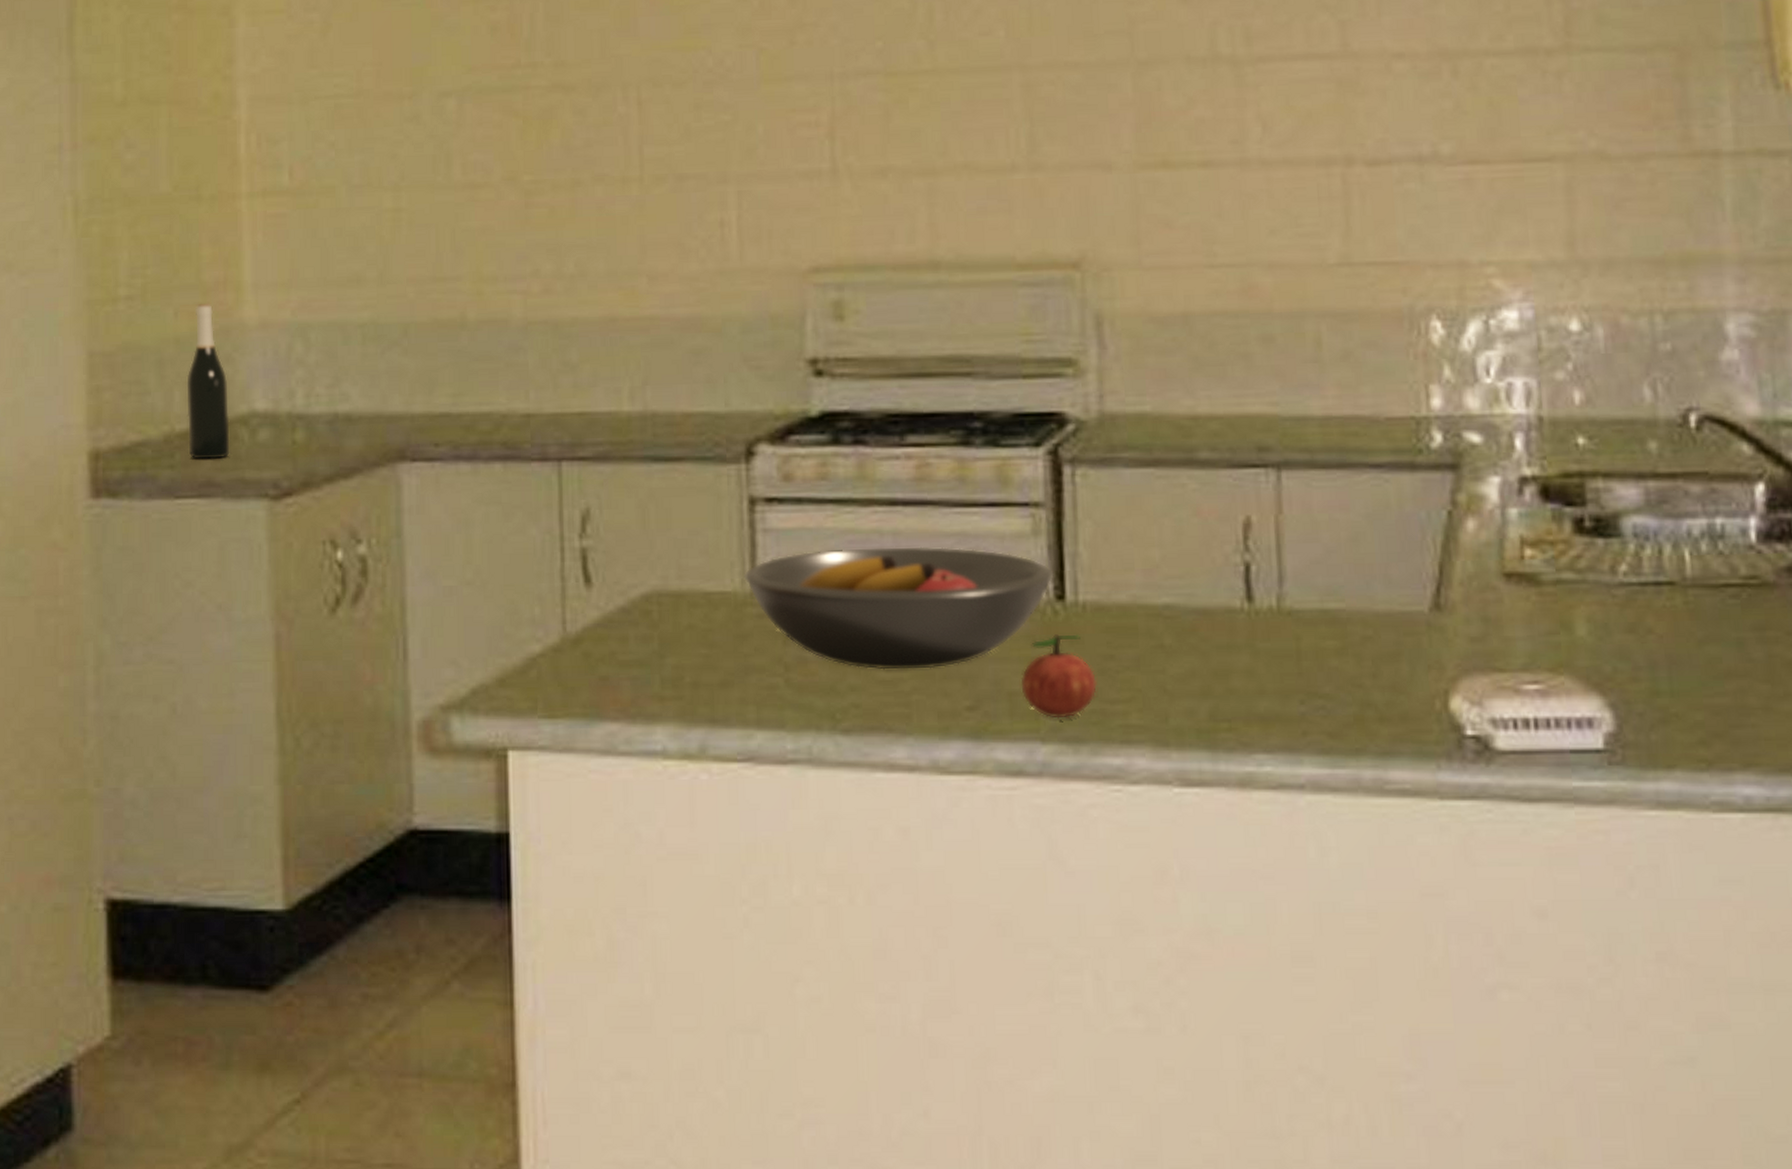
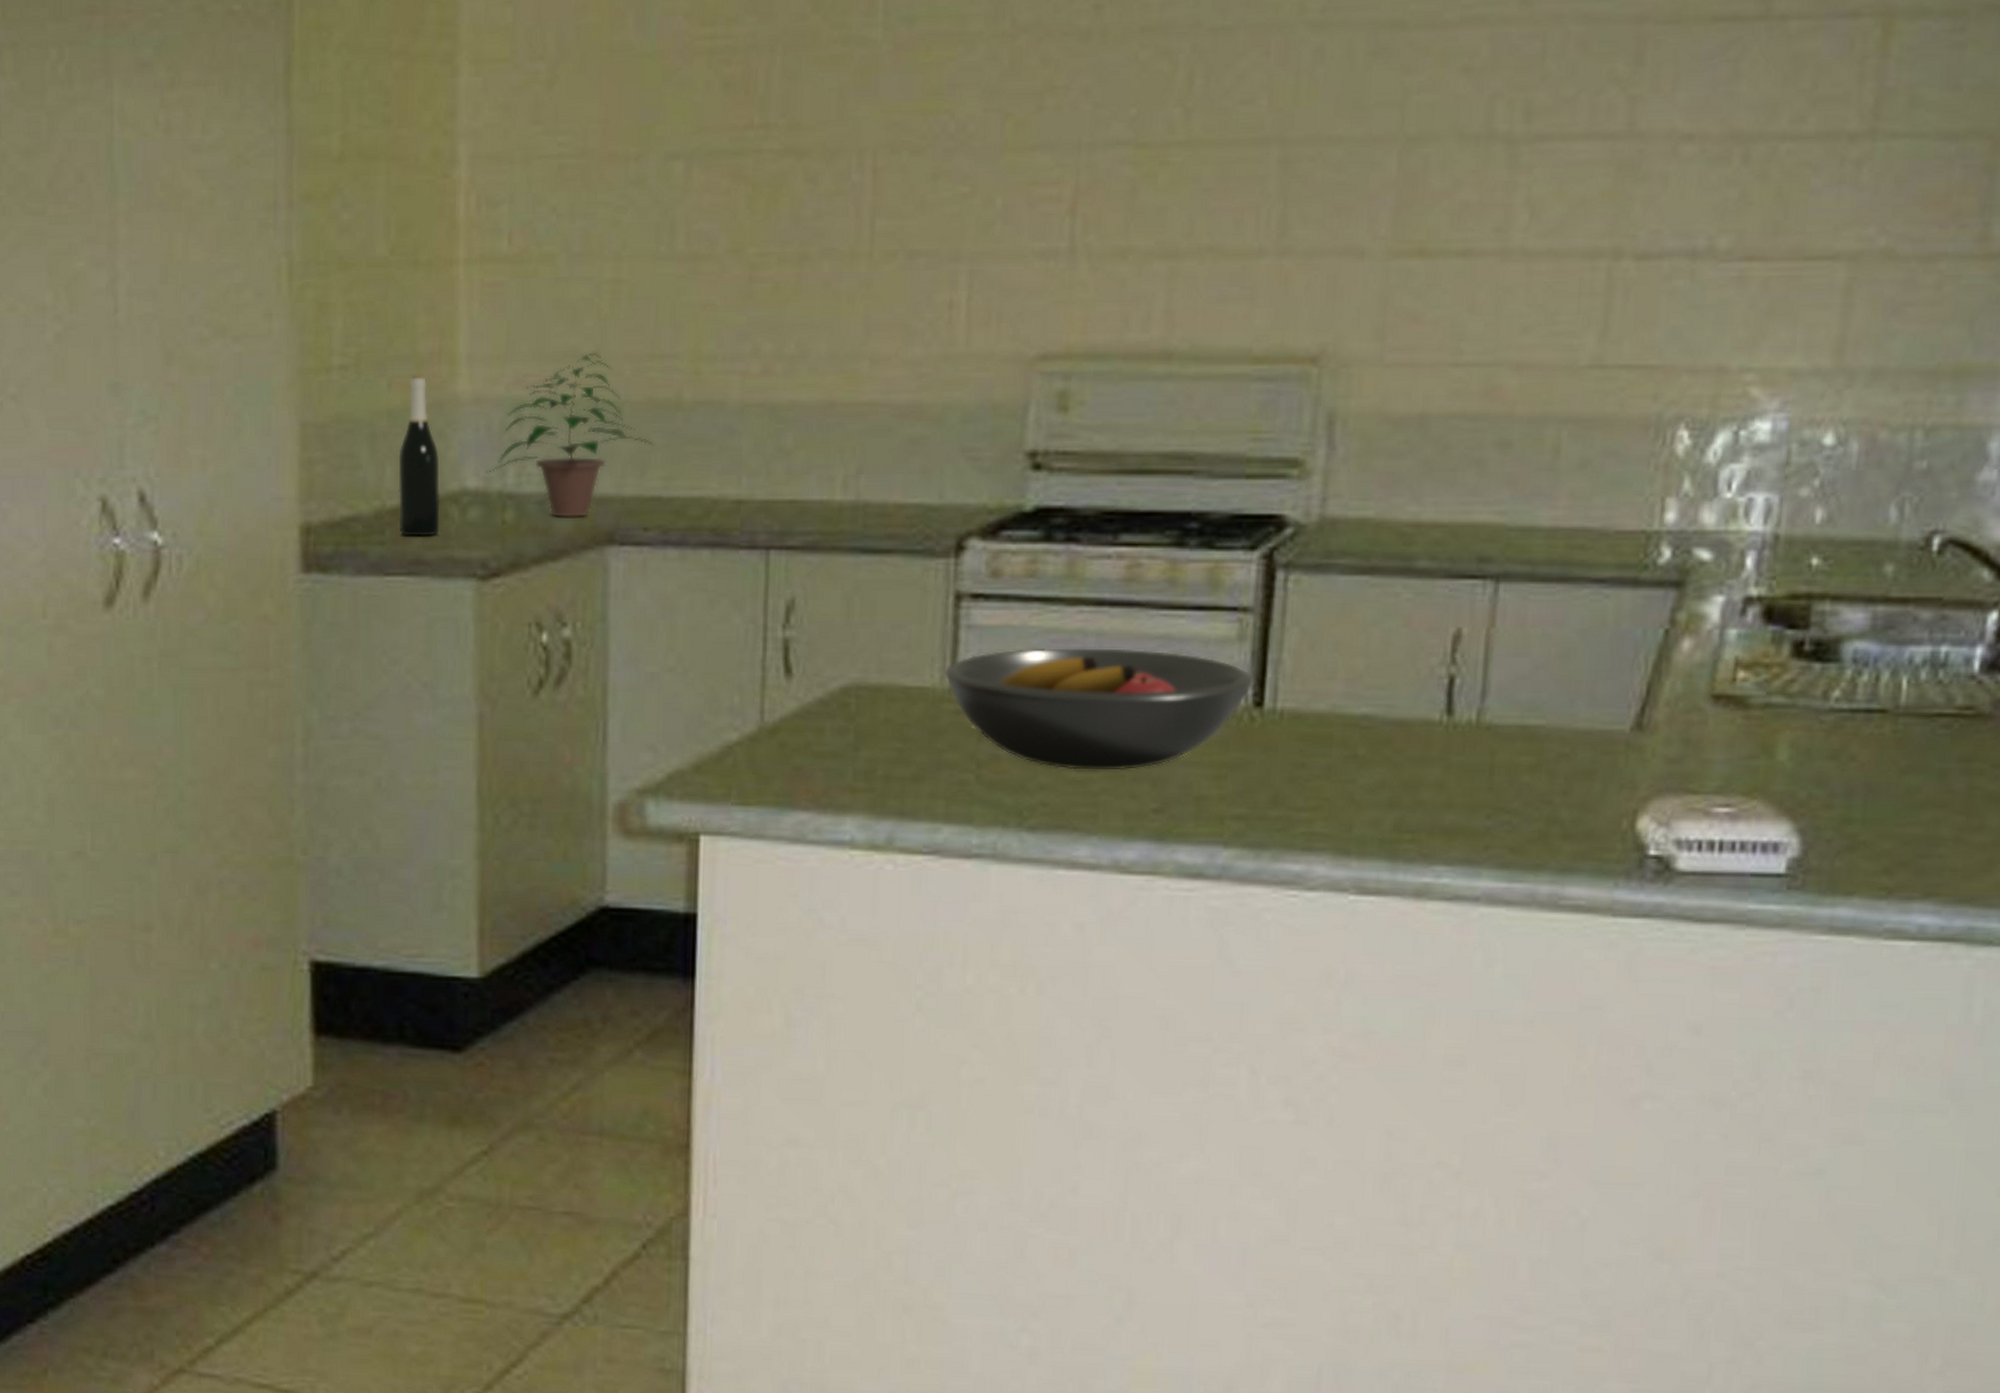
potted plant: none [274,276,442,437] -> present [485,352,655,518]
apple: present [1020,634,1098,719] -> none [1209,741,1286,824]

